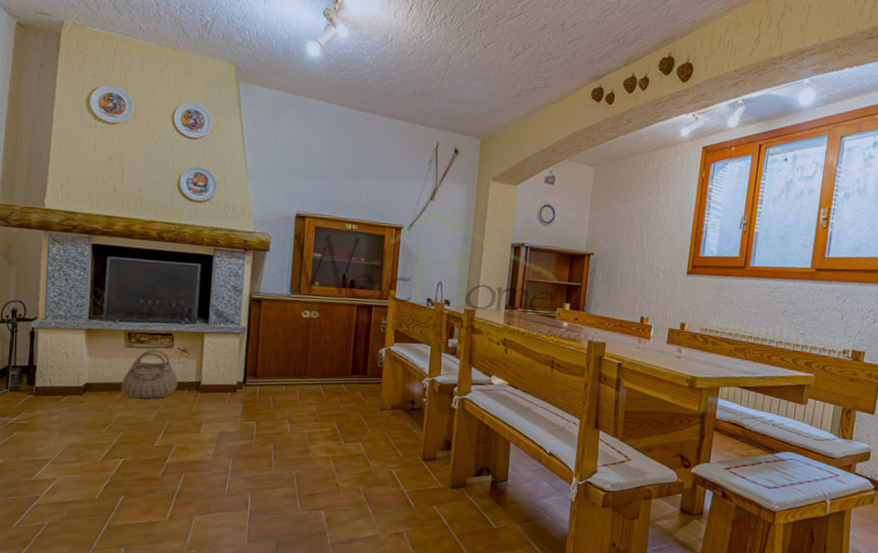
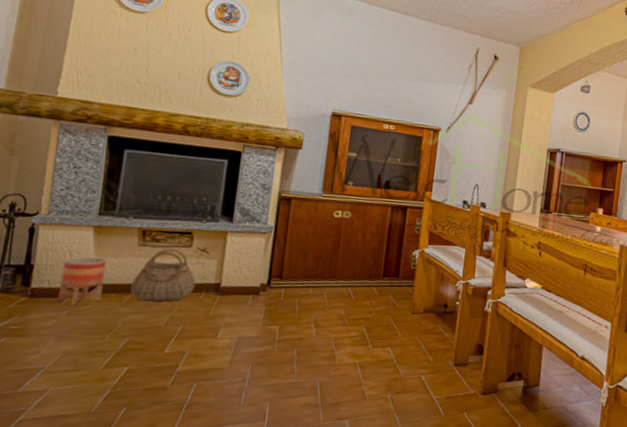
planter: none [58,357,98,403] -> present [57,256,107,306]

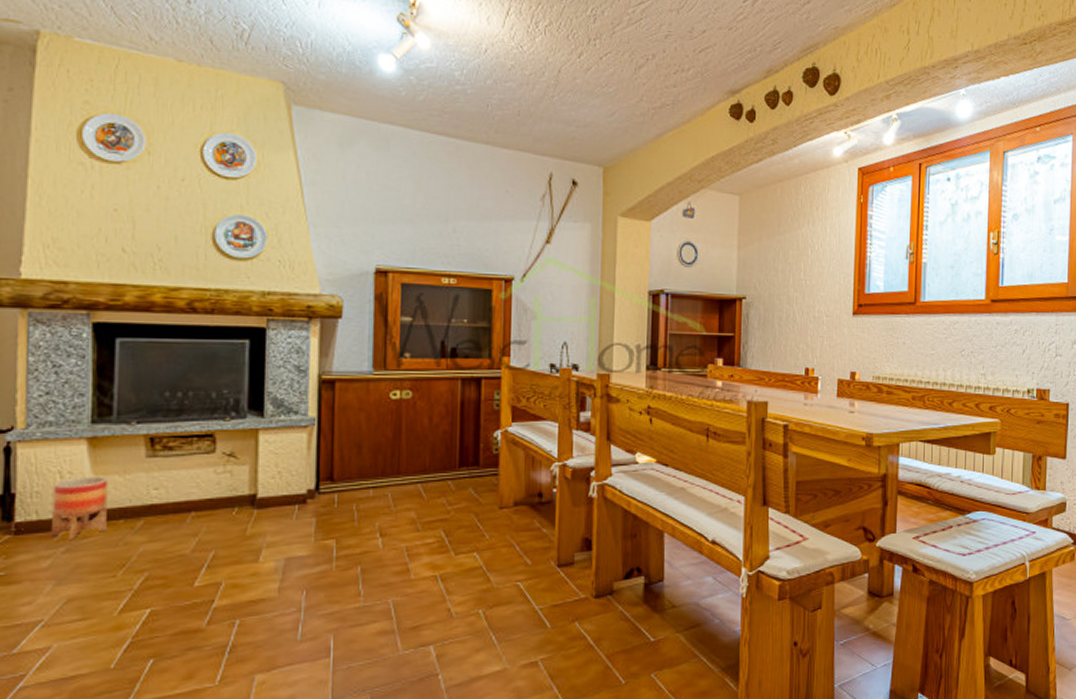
basket: present [130,248,196,302] -> none [142,456,225,525]

